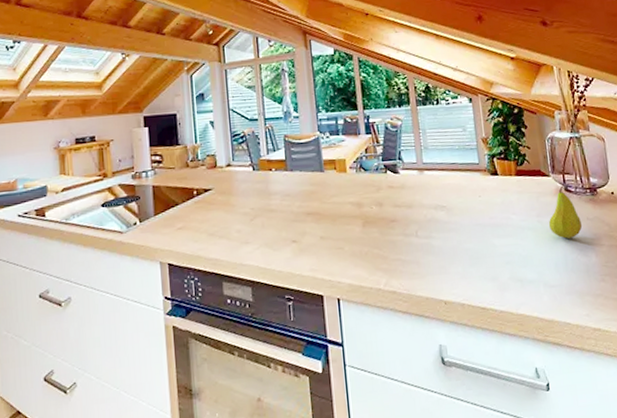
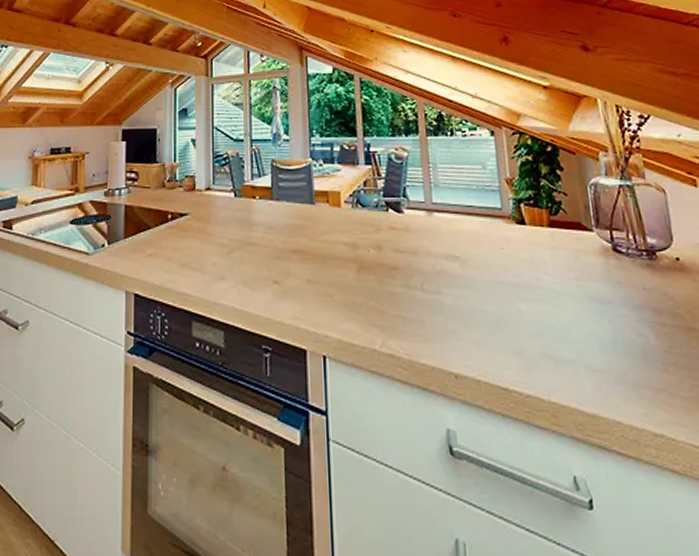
fruit: present [548,184,583,239] -> none [591,242,637,311]

